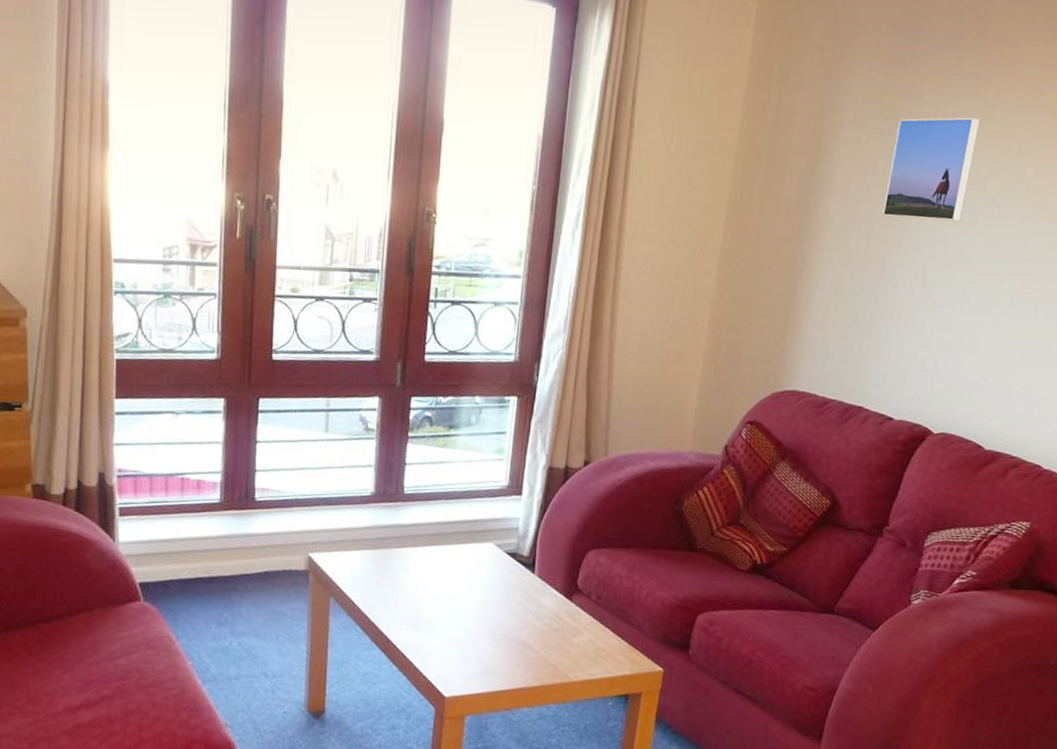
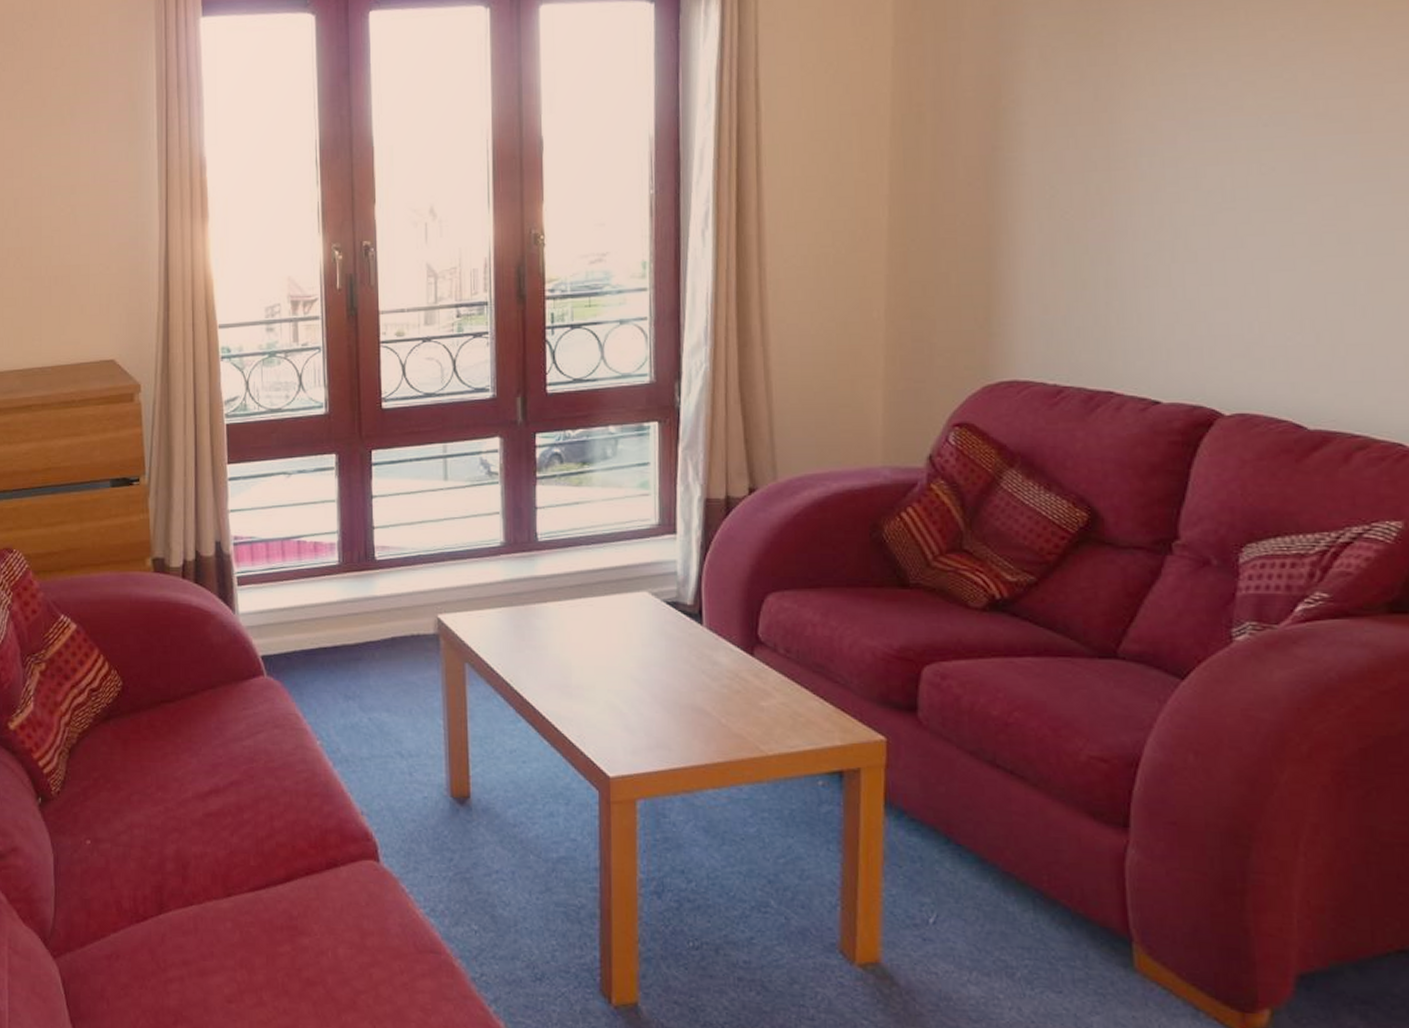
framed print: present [882,117,980,222] -> none [1098,26,1218,160]

